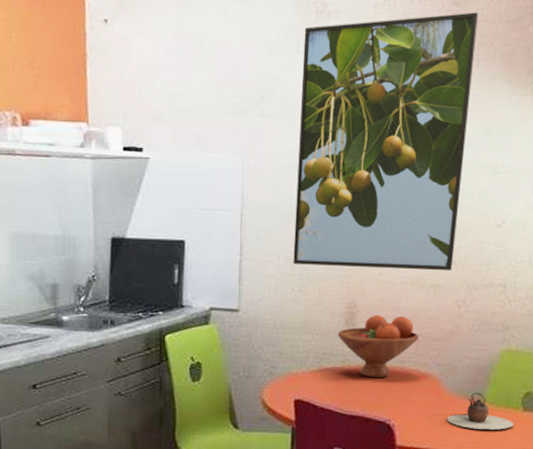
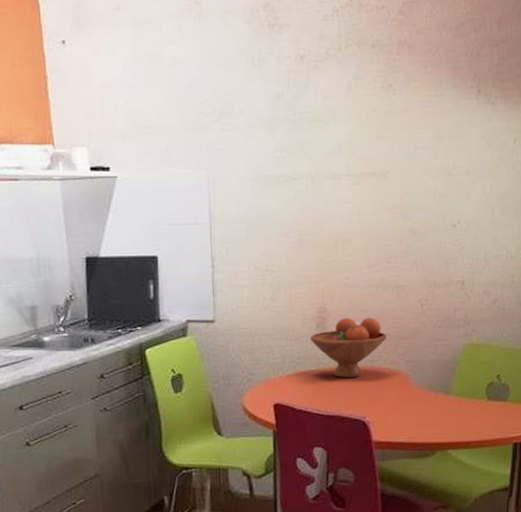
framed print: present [293,12,478,271] -> none [258,20,422,273]
teapot: present [446,392,514,430] -> none [417,385,479,421]

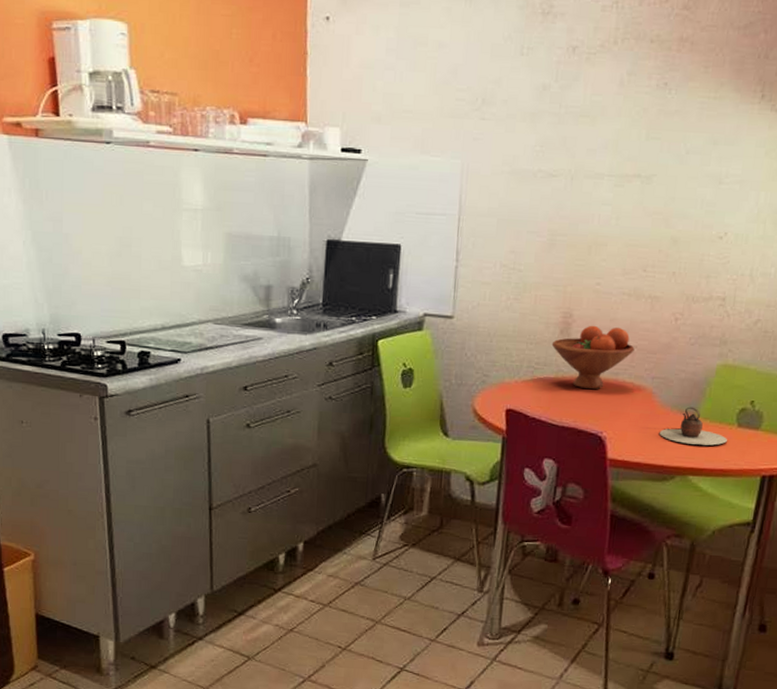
teapot: none [417,385,479,421] -> present [659,407,727,446]

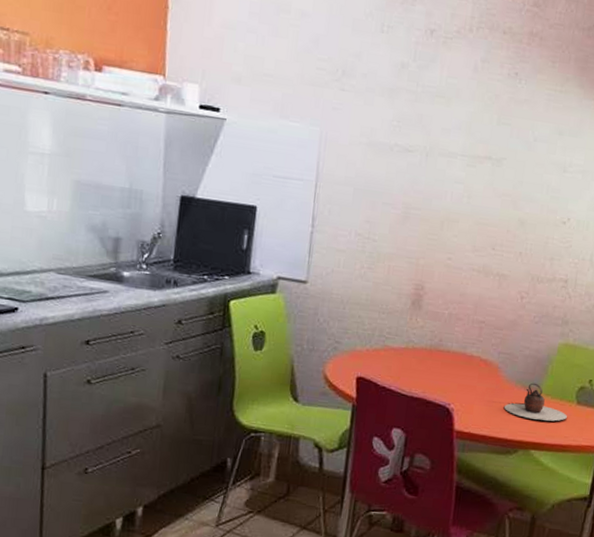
fruit bowl: present [551,325,635,390] -> none [403,298,483,362]

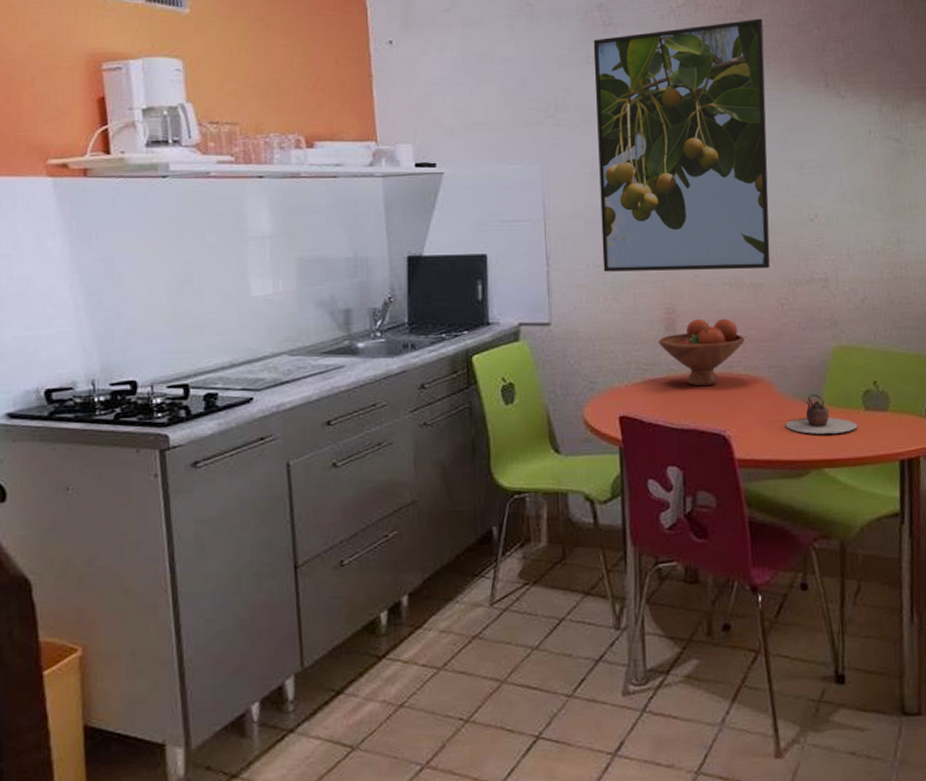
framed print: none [364,8,556,262] -> present [593,18,771,272]
fruit bowl: none [403,298,483,362] -> present [658,318,745,387]

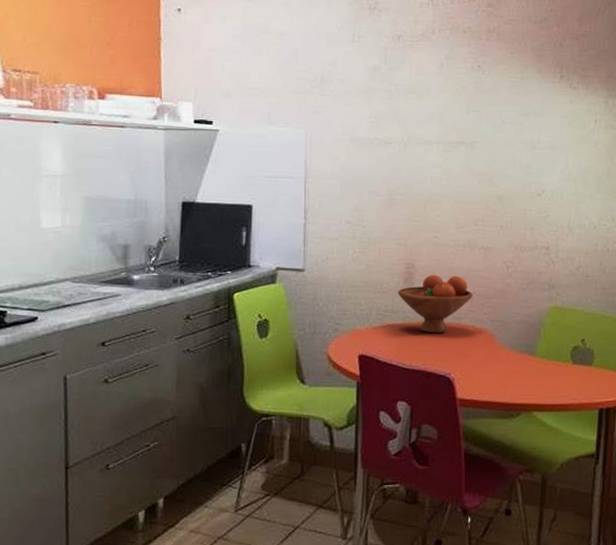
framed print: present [593,18,771,272] -> none [354,13,510,235]
teapot: present [785,394,857,434] -> none [502,346,564,382]

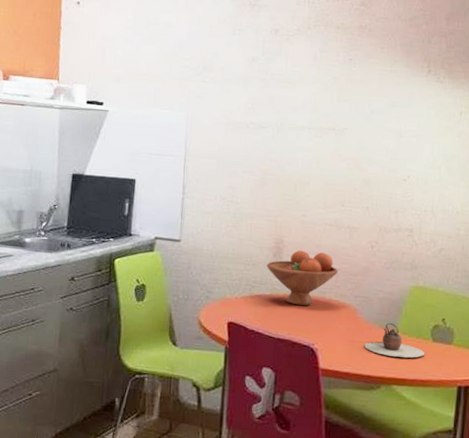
teapot: none [502,346,564,382] -> present [364,323,424,358]

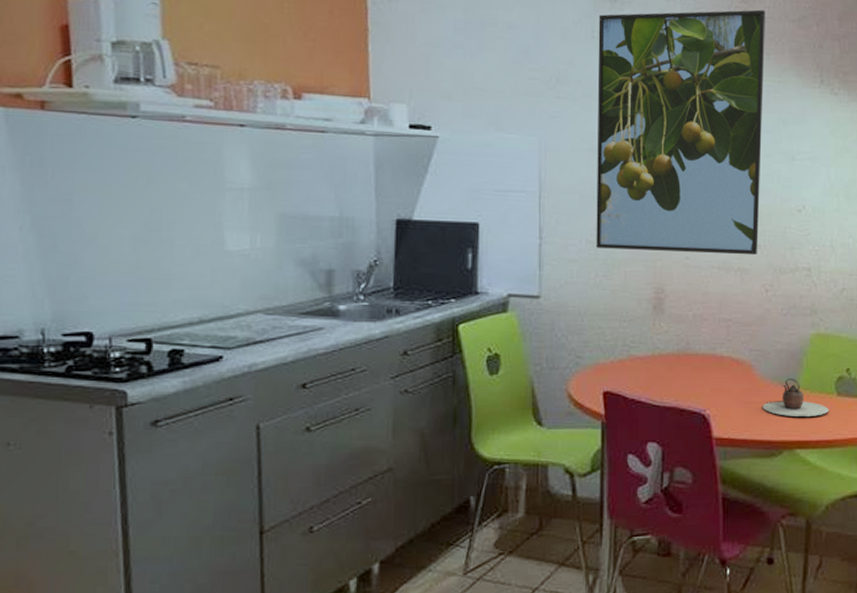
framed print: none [228,11,381,216] -> present [596,9,765,255]
fruit bowl: present [266,250,338,306] -> none [645,299,729,366]

